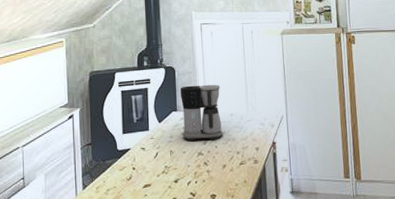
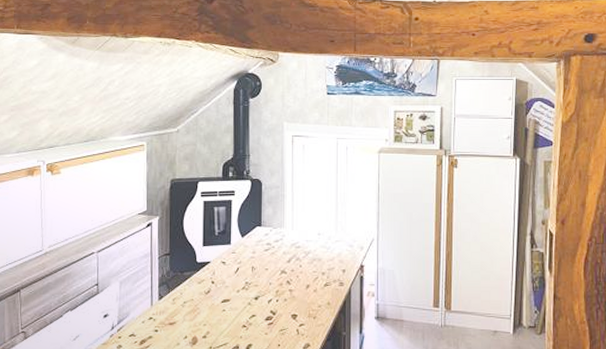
coffee maker: present [180,84,223,141] -> none [266,200,309,259]

